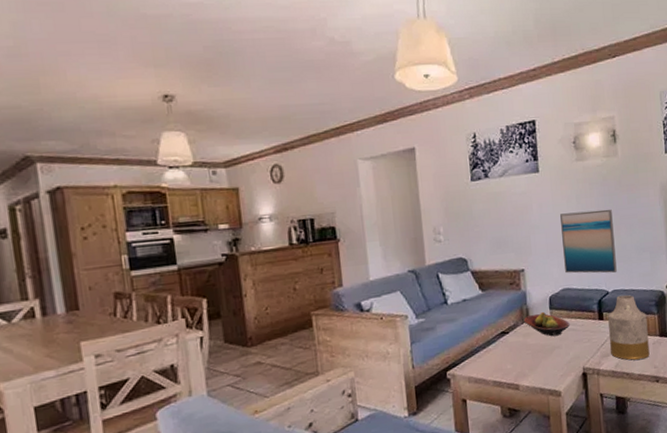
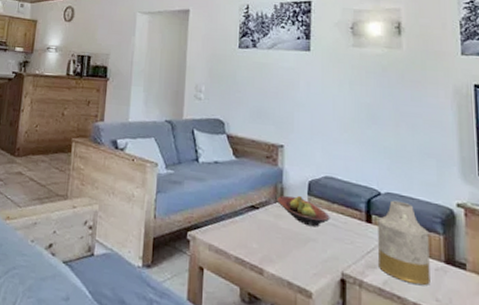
wall art: present [560,209,617,274] -> none [330,97,393,173]

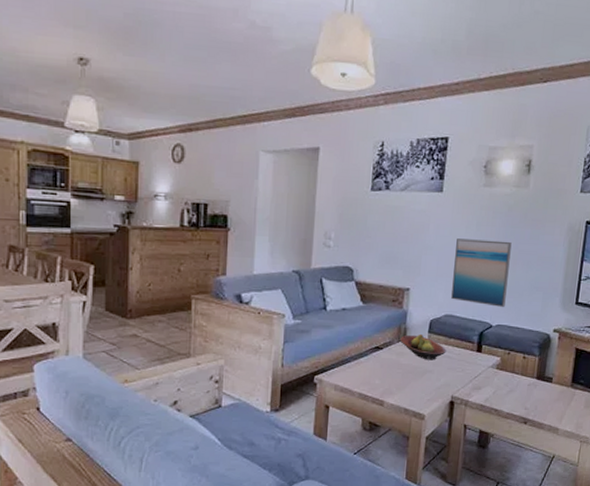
wall art: none [330,97,393,173] -> present [451,238,512,307]
vase: present [378,200,430,286] -> none [483,331,527,399]

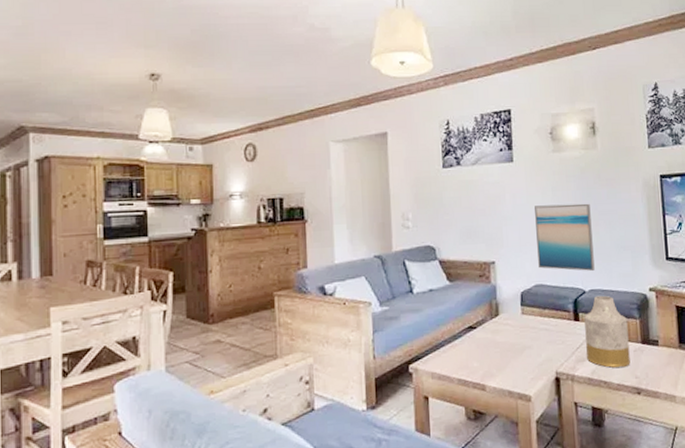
fruit bowl: present [399,333,446,360] -> none [492,307,543,336]
vase: none [483,331,527,399] -> present [584,295,631,369]

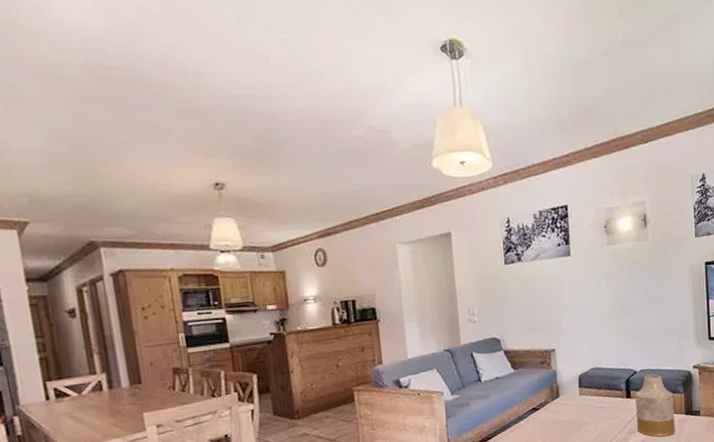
wall art: present [535,203,595,271] -> none [591,291,645,354]

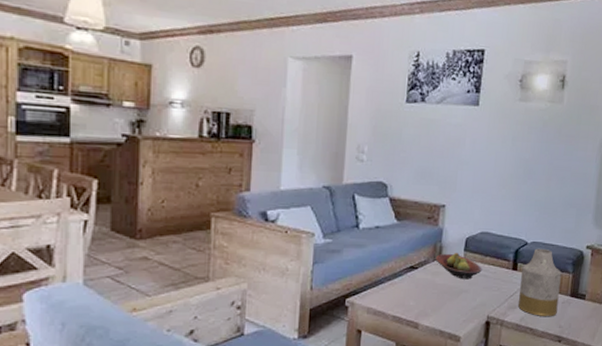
fruit bowl: none [553,389,598,414] -> present [435,252,482,280]

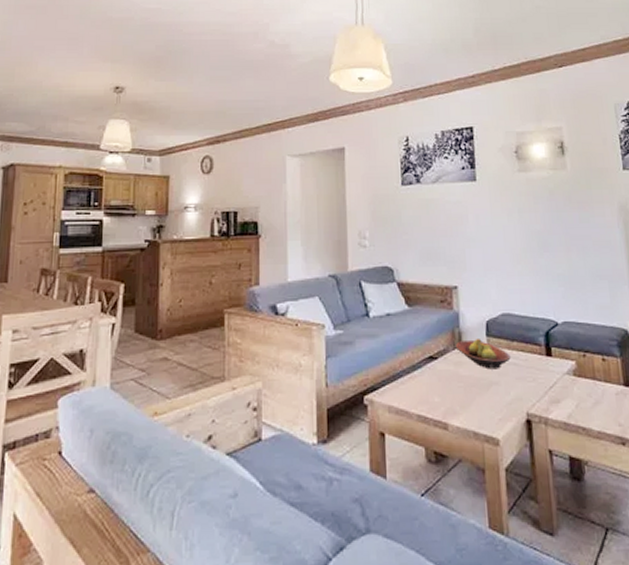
vase: present [518,248,562,317] -> none [557,329,612,413]

